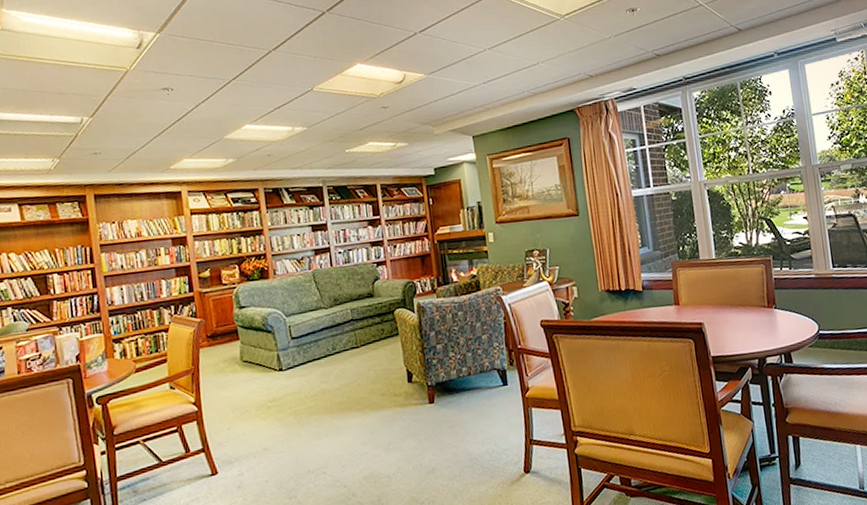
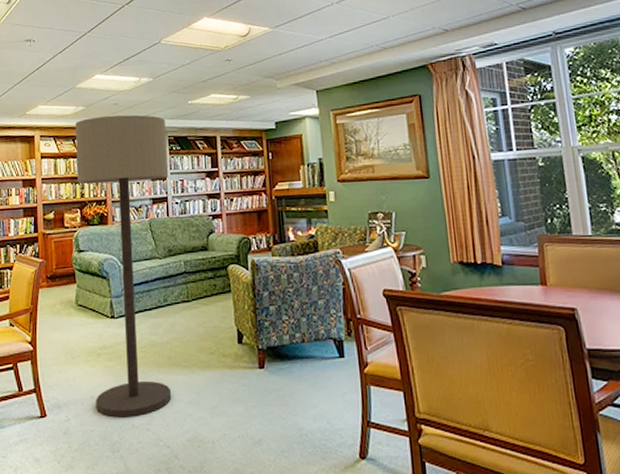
floor lamp: none [226,165,346,466] -> present [75,114,172,418]

